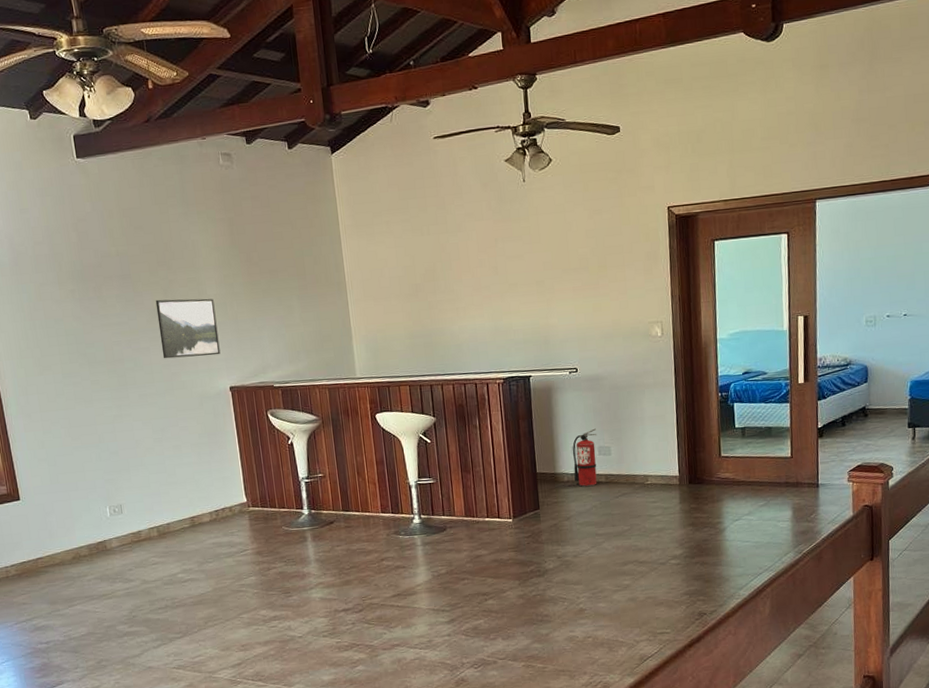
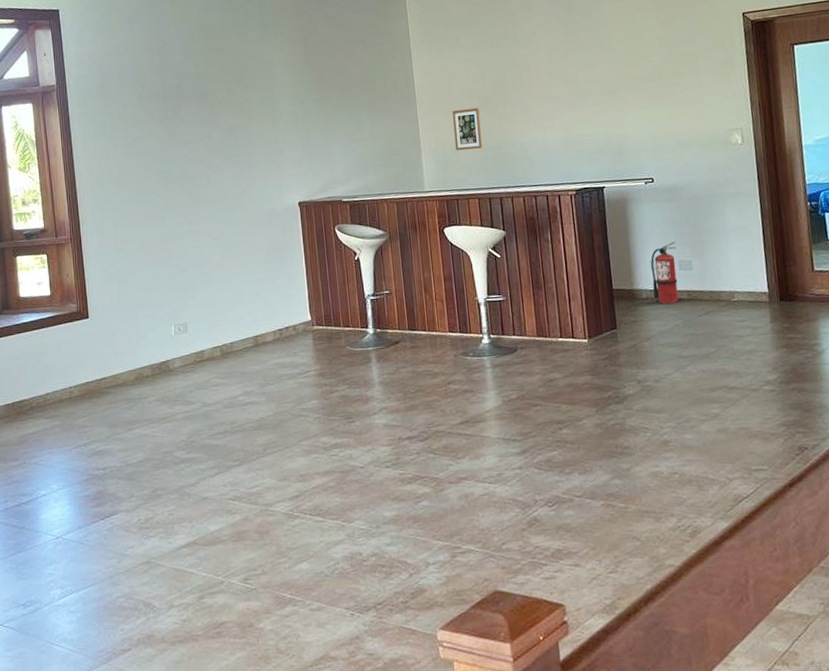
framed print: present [155,298,221,359] -> none [230,115,291,175]
picture frame: none [382,295,413,338] -> present [452,107,483,151]

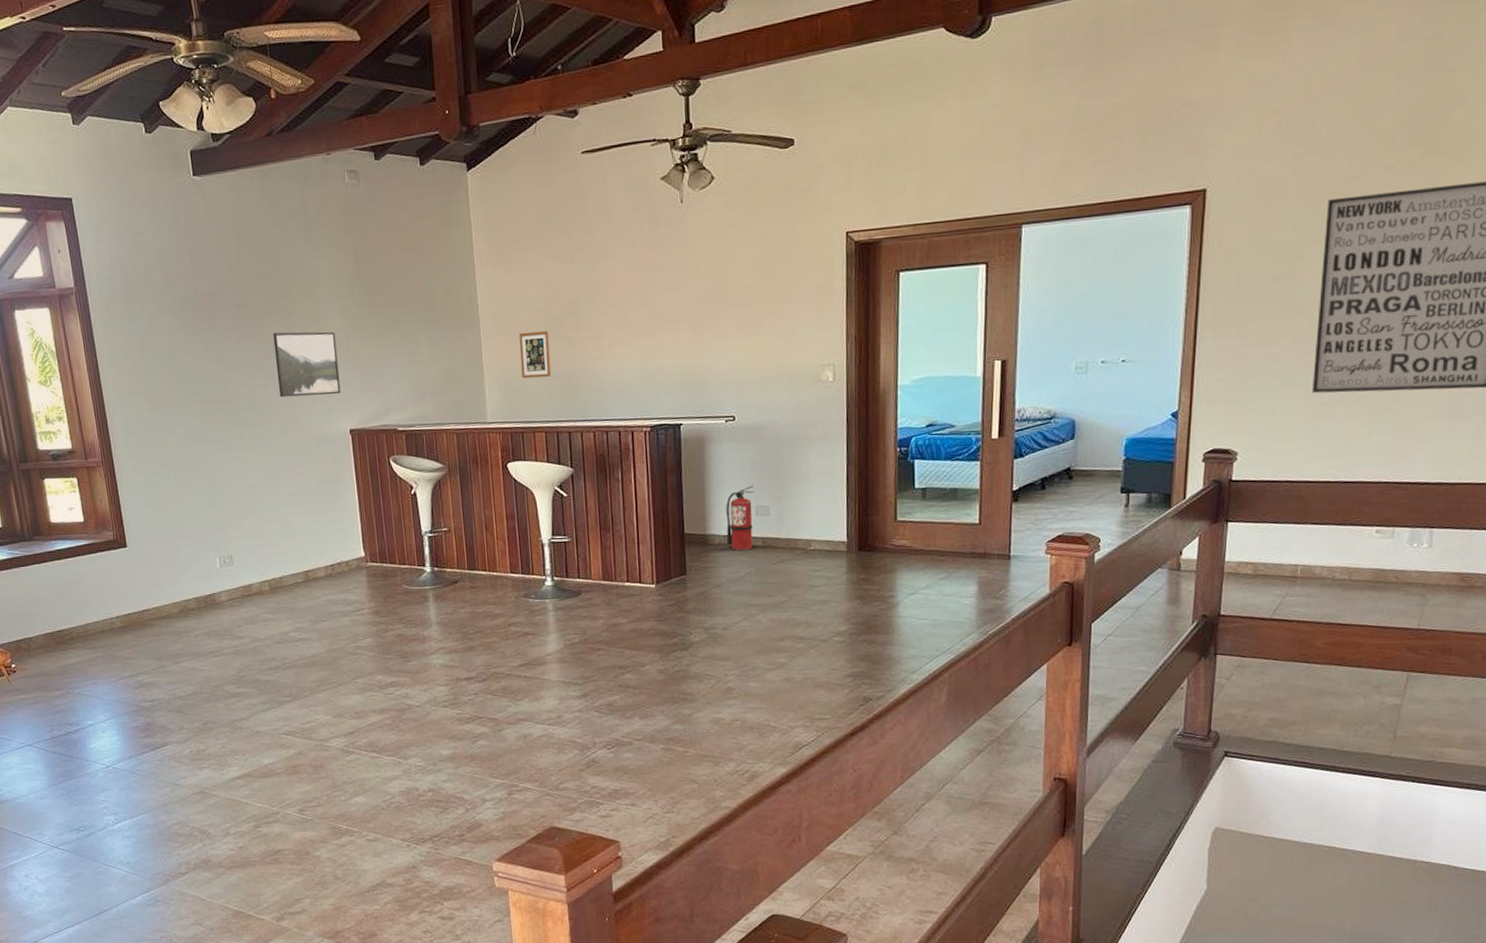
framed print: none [230,115,291,175] -> present [273,331,341,398]

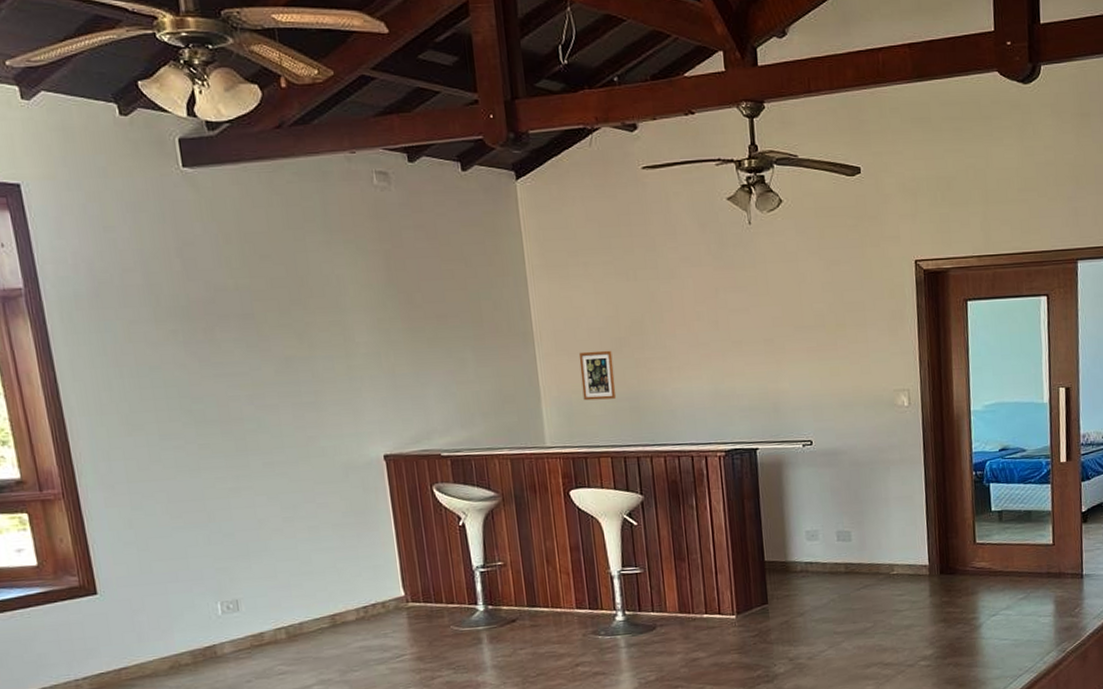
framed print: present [273,331,341,398] -> none [286,345,373,419]
fire extinguisher: present [726,485,755,551] -> none [807,510,836,577]

